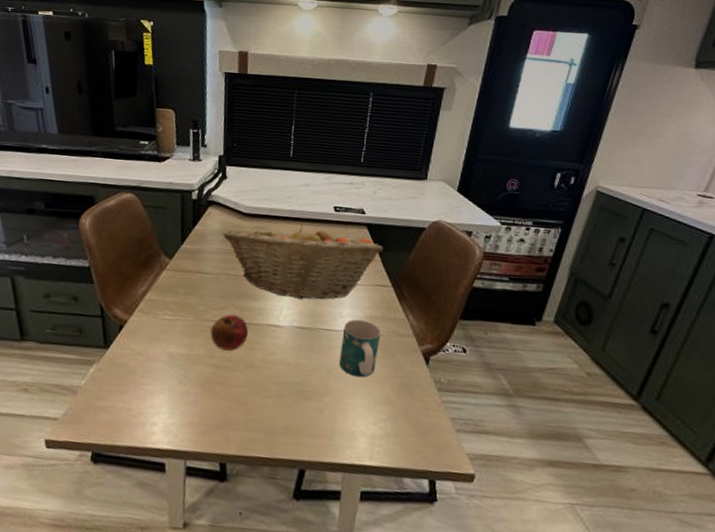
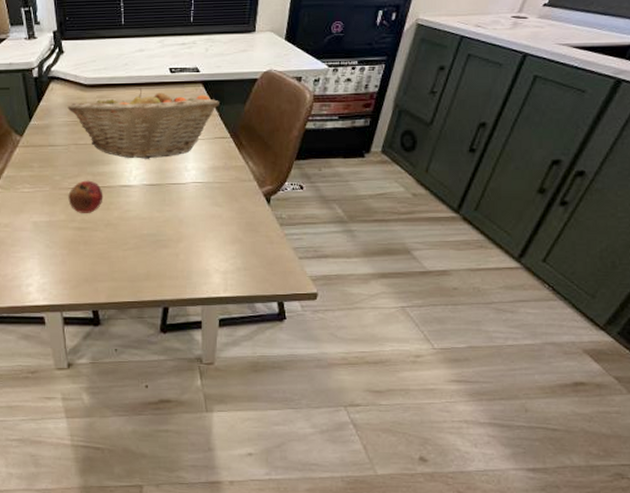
mug: present [339,319,381,378] -> none [189,171,224,223]

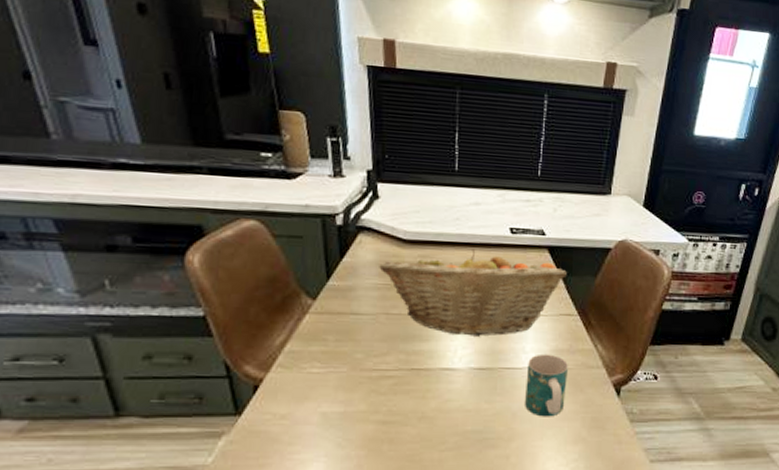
fruit: present [68,180,103,213] -> none [371,360,419,403]
mug: none [189,171,224,223] -> present [525,353,568,417]

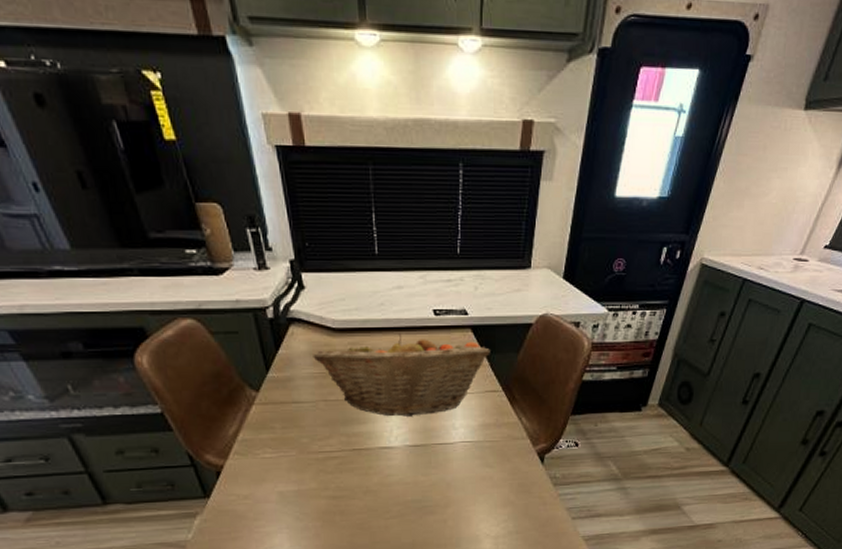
mug: present [525,353,568,417] -> none [457,428,495,485]

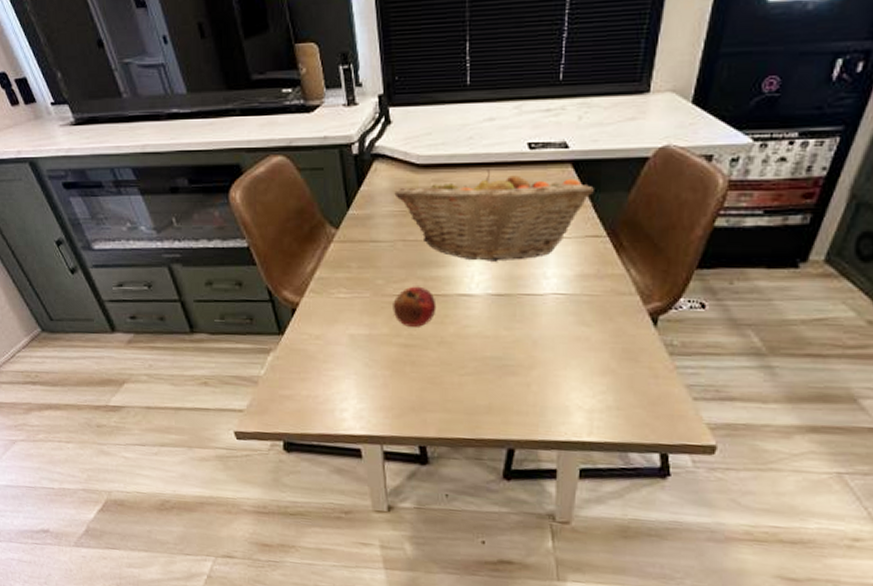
fruit: none [319,442,361,480] -> present [393,286,437,327]

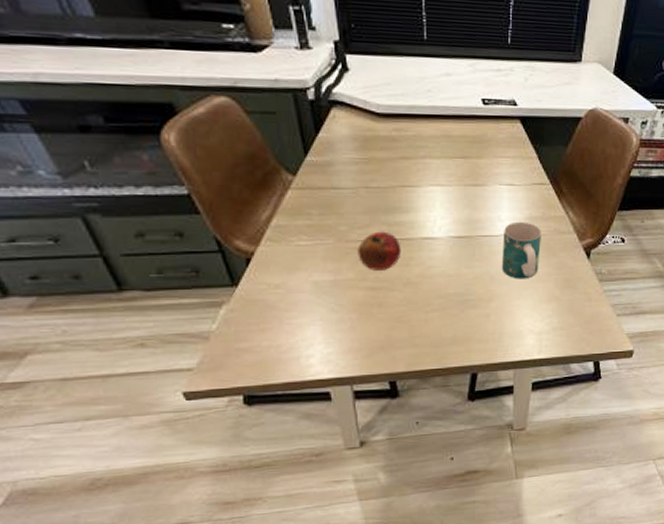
fruit basket: present [394,169,594,262] -> none [355,121,539,207]
mug: none [547,279,595,346] -> present [502,221,541,279]

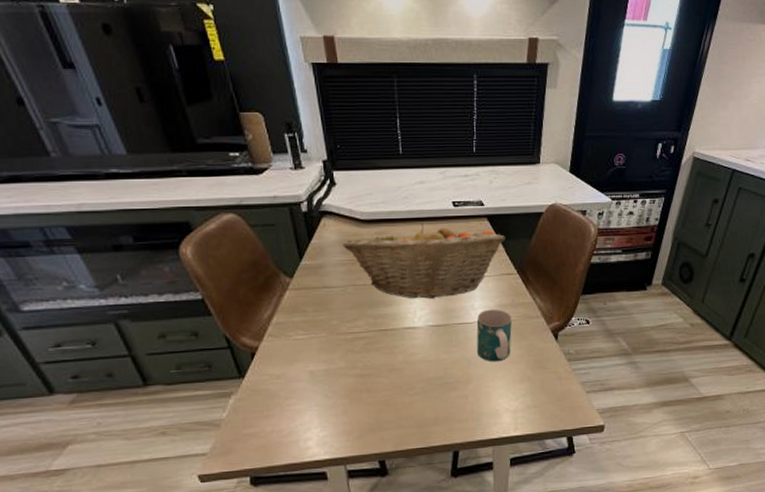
fruit basket: none [355,121,539,207] -> present [342,223,505,299]
fruit: present [358,231,402,270] -> none [347,323,386,359]

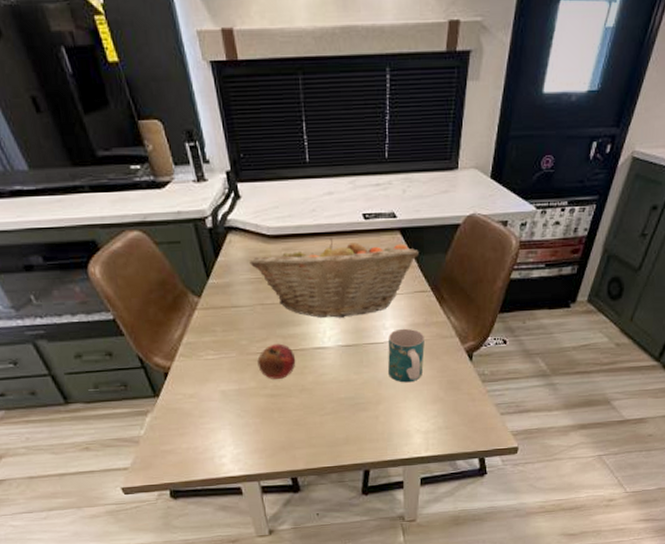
fruit: none [347,323,386,359] -> present [257,343,296,379]

